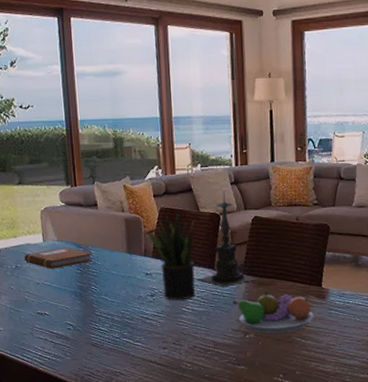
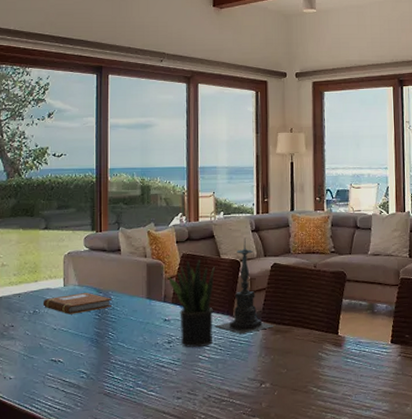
fruit bowl: present [232,289,314,334] -> none [249,336,330,383]

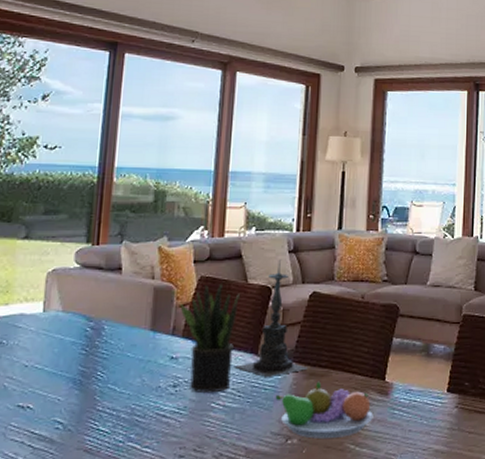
notebook: present [42,292,112,314] -> none [12,320,105,348]
fruit bowl: none [249,336,330,383] -> present [275,381,373,439]

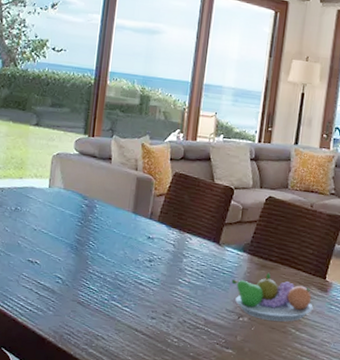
potted plant: present [180,284,240,394] -> none [157,180,207,271]
candle holder: present [234,259,309,377] -> none [199,165,261,264]

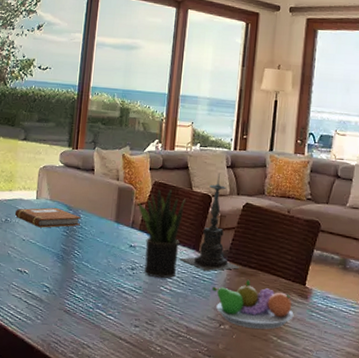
notebook: none [25,196,97,218] -> present [14,207,81,228]
potted plant: none [157,180,207,271] -> present [138,189,185,279]
candle holder: none [199,165,261,264] -> present [179,173,240,271]

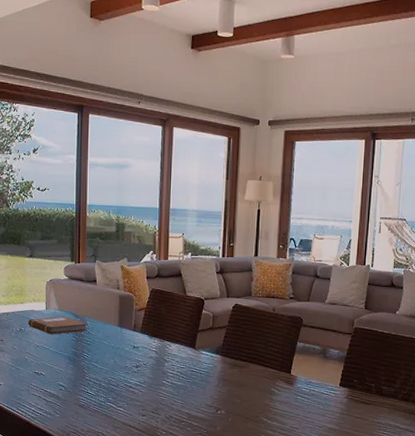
potted plant: present [138,189,185,279] -> none [138,295,181,374]
candle holder: present [179,173,240,271] -> none [178,278,232,365]
fruit bowl: present [212,279,294,330] -> none [208,370,281,412]

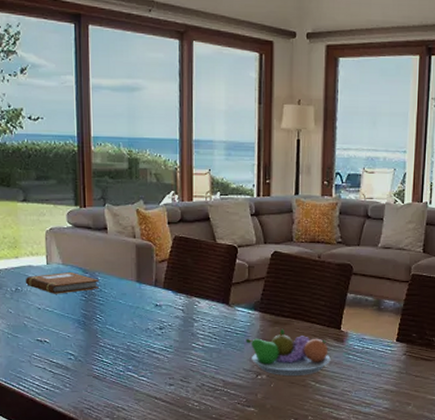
fruit bowl: none [208,370,281,412] -> present [245,328,331,375]

